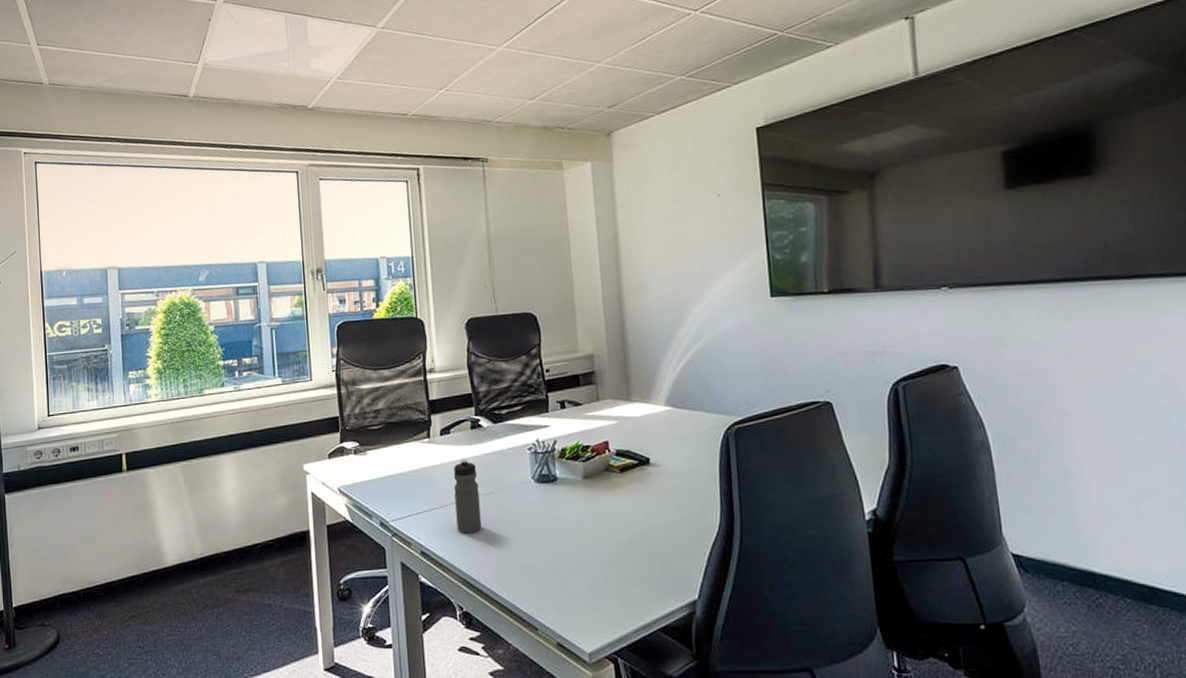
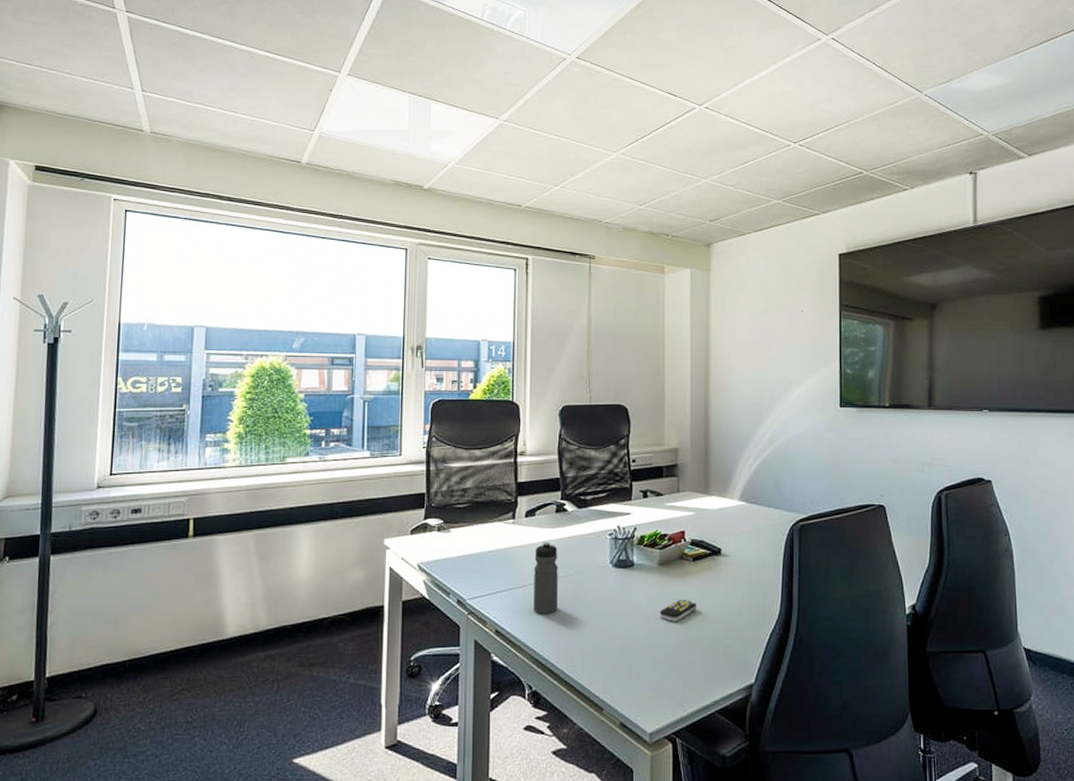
remote control: none [588,512,628,537] -> present [659,599,696,622]

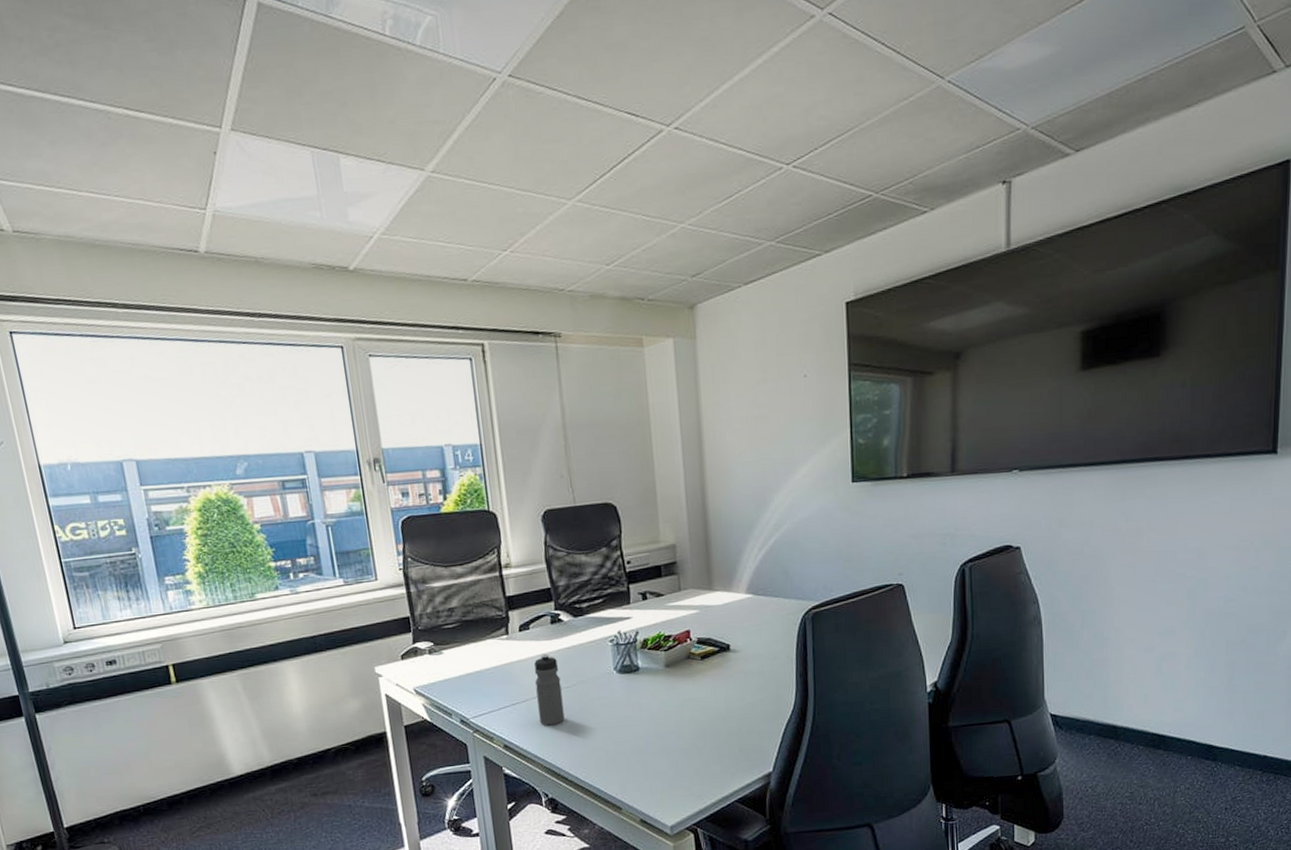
remote control: present [659,599,696,622] -> none [670,698,708,721]

